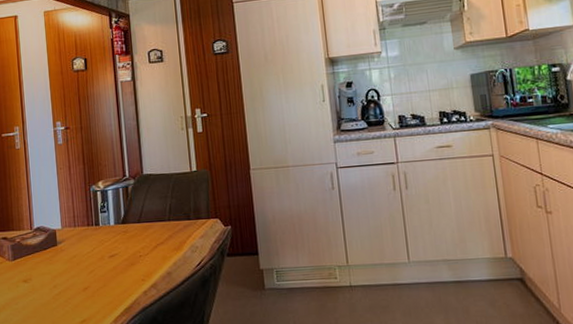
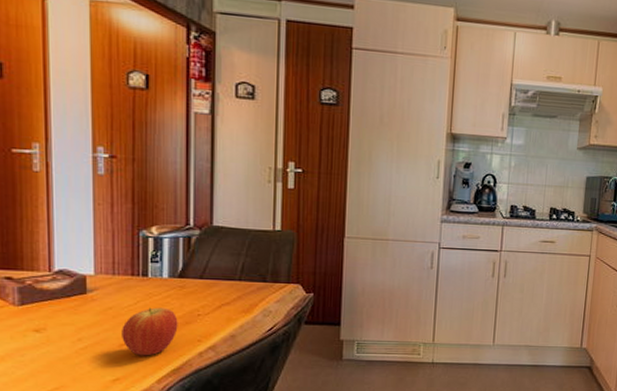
fruit: none [84,252,126,298] -> present [122,307,178,356]

